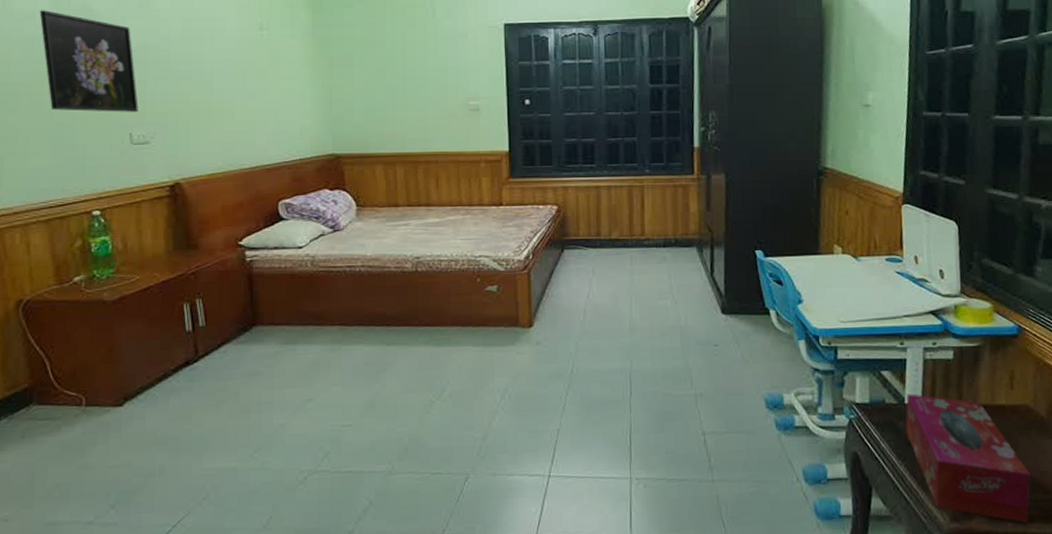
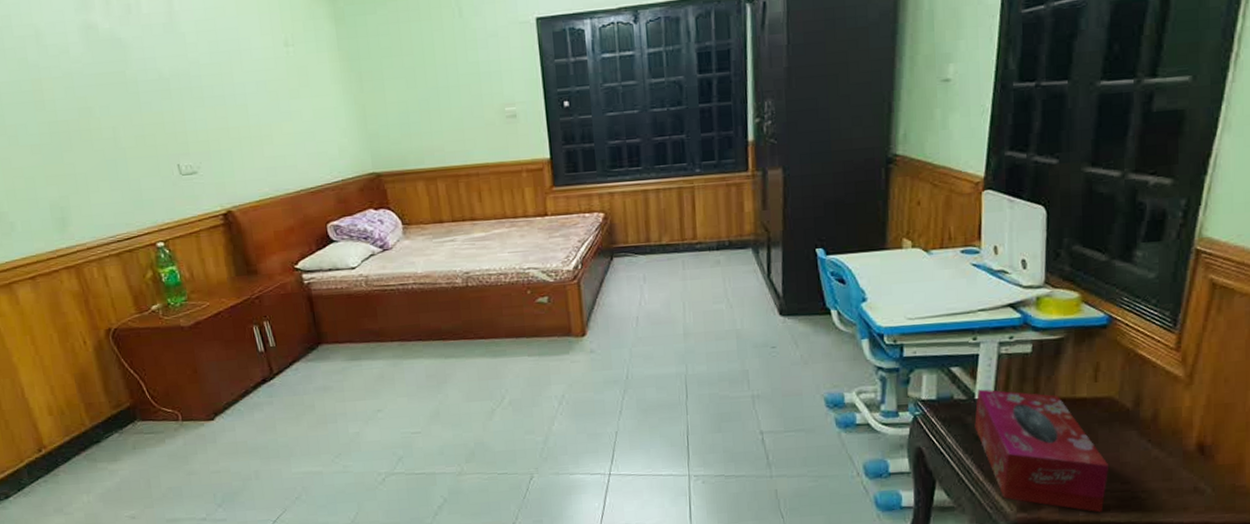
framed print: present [39,10,138,112] -> none [71,43,182,146]

